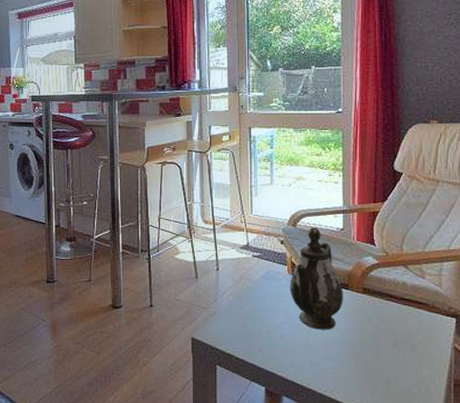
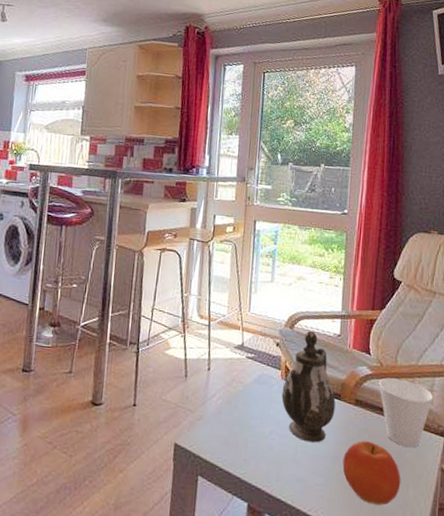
fruit: none [354,326,414,384] -> present [342,441,401,506]
cup: none [385,266,443,330] -> present [378,378,434,448]

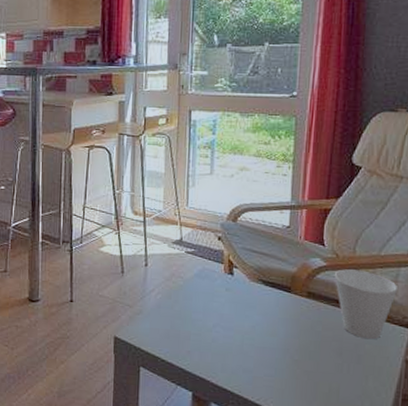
teapot: present [281,331,336,443] -> none [225,223,285,335]
fruit: present [342,441,401,506] -> none [293,333,360,396]

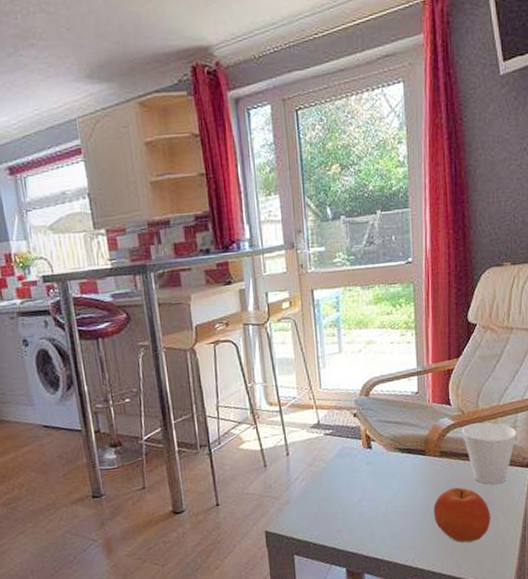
fruit: none [293,333,360,396] -> present [433,487,491,543]

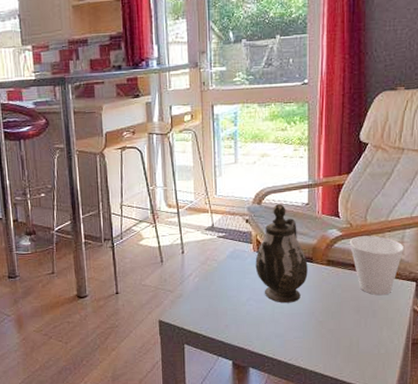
teapot: none [365,394,421,502] -> present [255,204,308,303]
fruit: present [433,487,491,543] -> none [318,295,375,348]

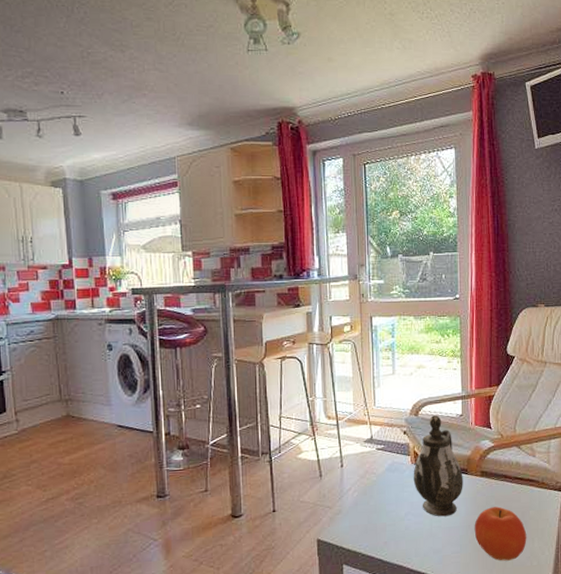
fruit: none [318,295,375,348] -> present [474,506,527,561]
cup: present [349,236,405,296] -> none [500,446,551,506]

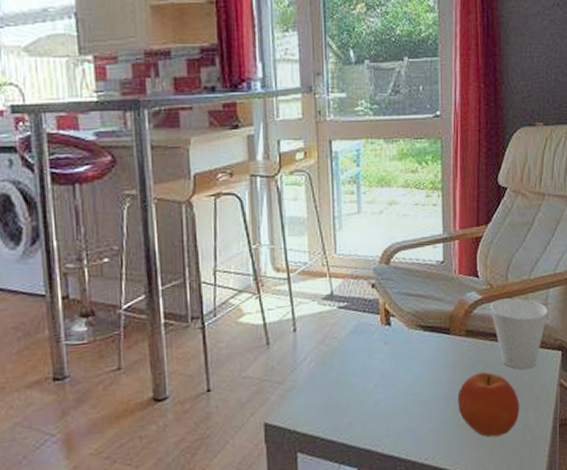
teapot: present [413,415,463,517] -> none [383,263,445,388]
cup: none [500,446,551,506] -> present [489,297,549,370]

